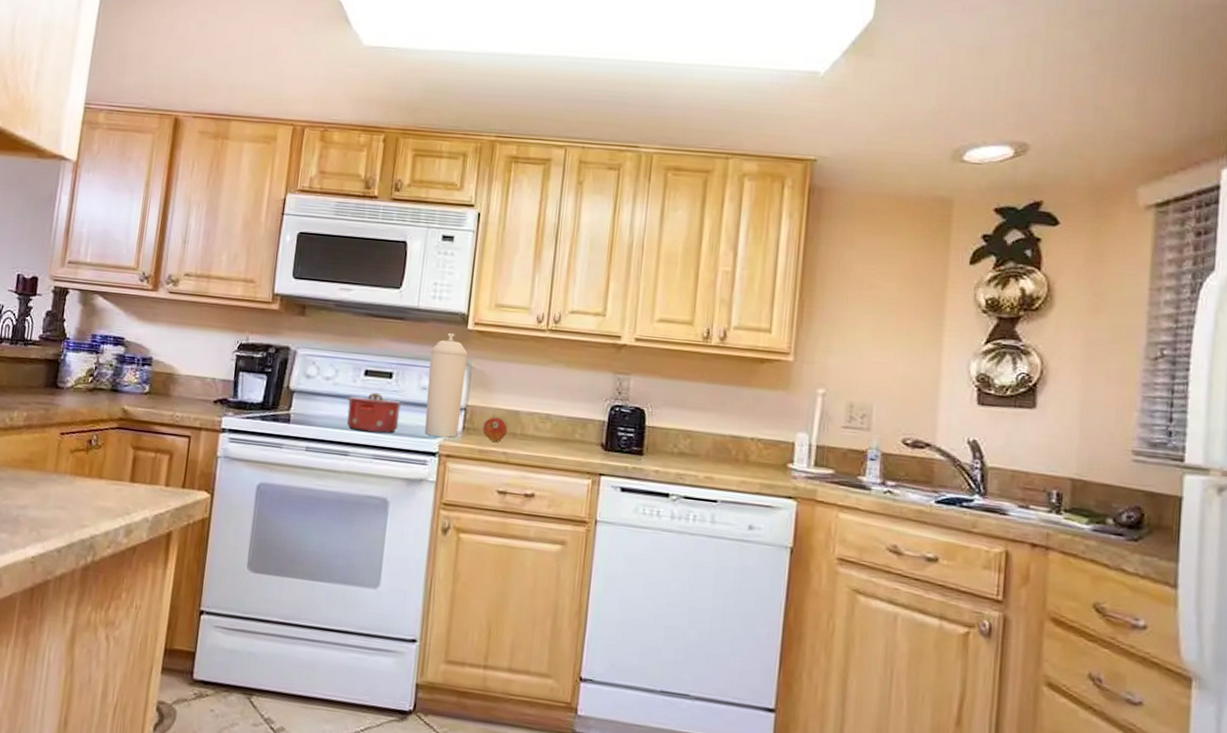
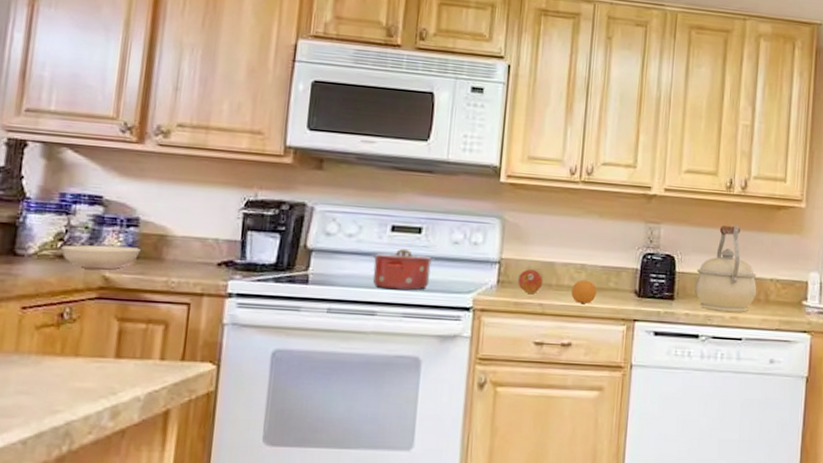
bowl: none [91,380,153,404] -> present [60,245,141,271]
canister: present [424,332,469,438] -> none [457,185,502,293]
fruit: none [535,430,562,455] -> present [571,280,597,304]
kettle: none [665,378,736,473] -> present [694,225,757,313]

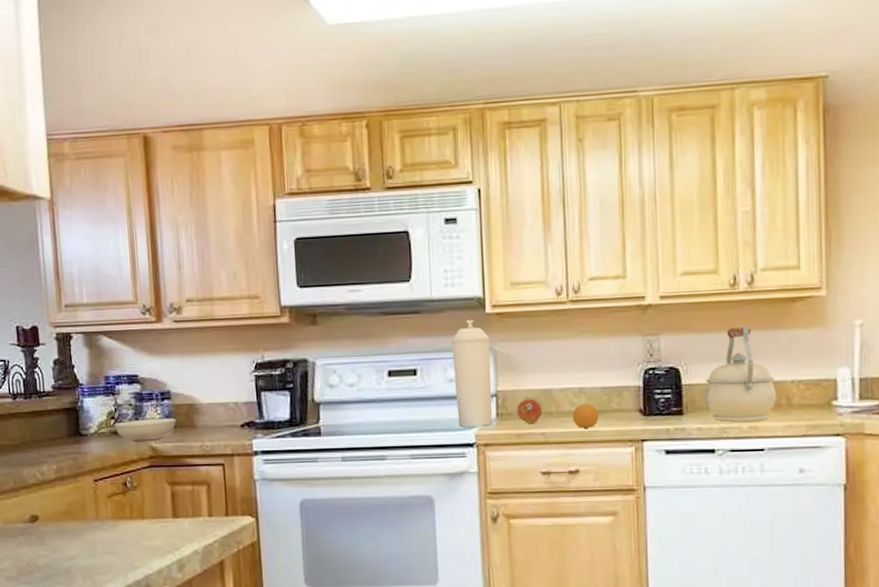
casserole: present [372,248,435,291] -> none [374,392,433,434]
canister: none [457,185,502,293] -> present [451,319,492,428]

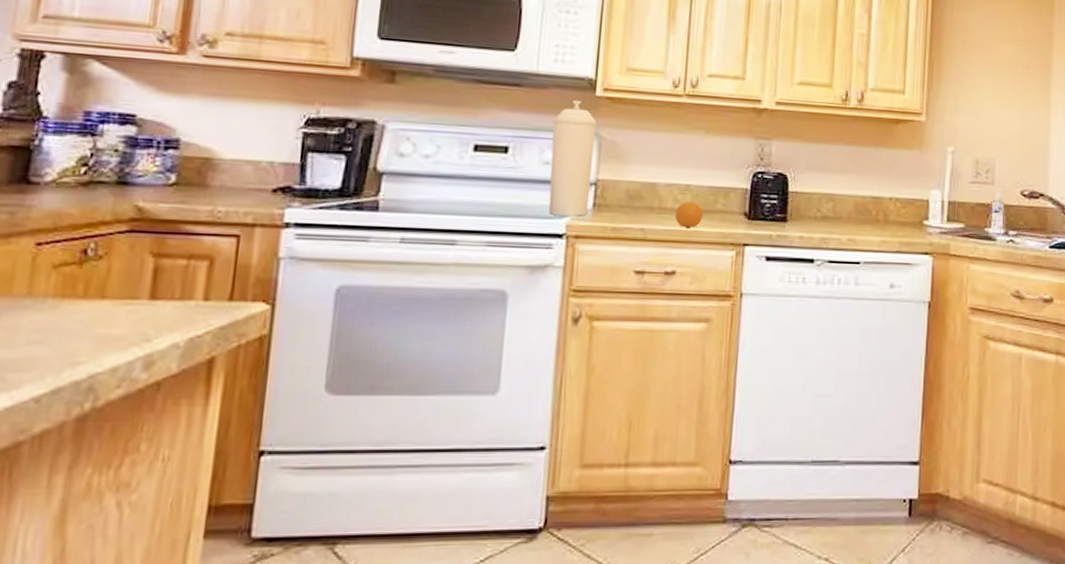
bowl: present [113,418,176,442] -> none [84,170,181,200]
fruit: present [517,399,543,424] -> none [616,191,644,219]
kettle: present [704,326,777,423] -> none [808,140,876,235]

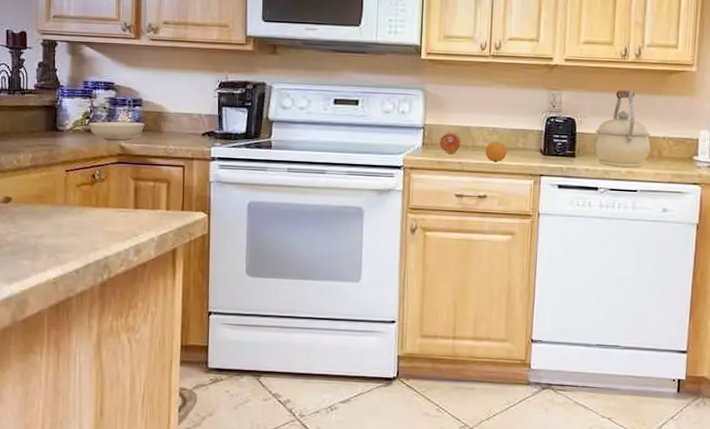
bowl: none [84,170,181,200] -> present [88,121,145,141]
canister: present [548,99,598,217] -> none [389,62,423,154]
fruit: none [616,191,644,219] -> present [440,133,461,155]
kettle: none [808,140,876,235] -> present [593,89,651,168]

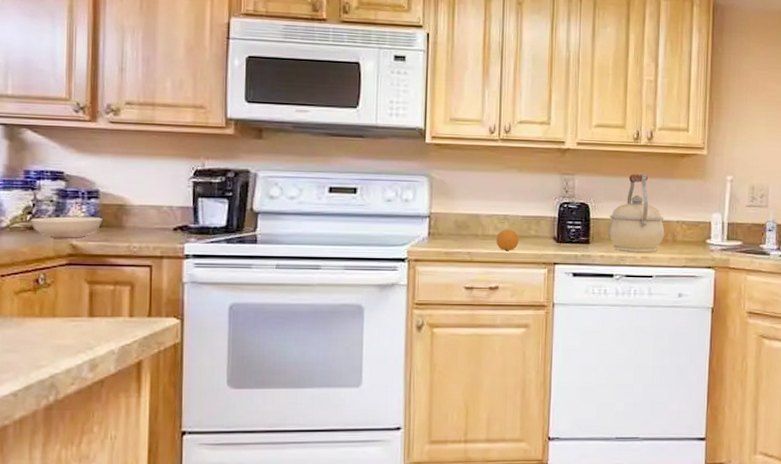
fruit: present [440,133,461,155] -> none [447,222,470,244]

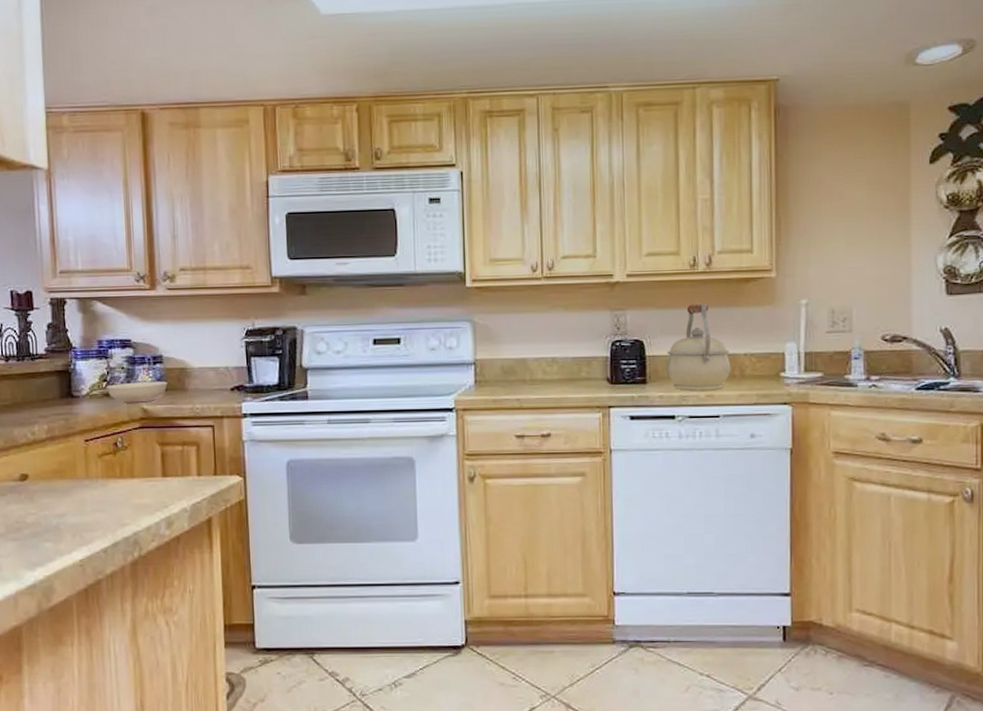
fruit: present [496,229,519,250] -> none [545,372,570,395]

